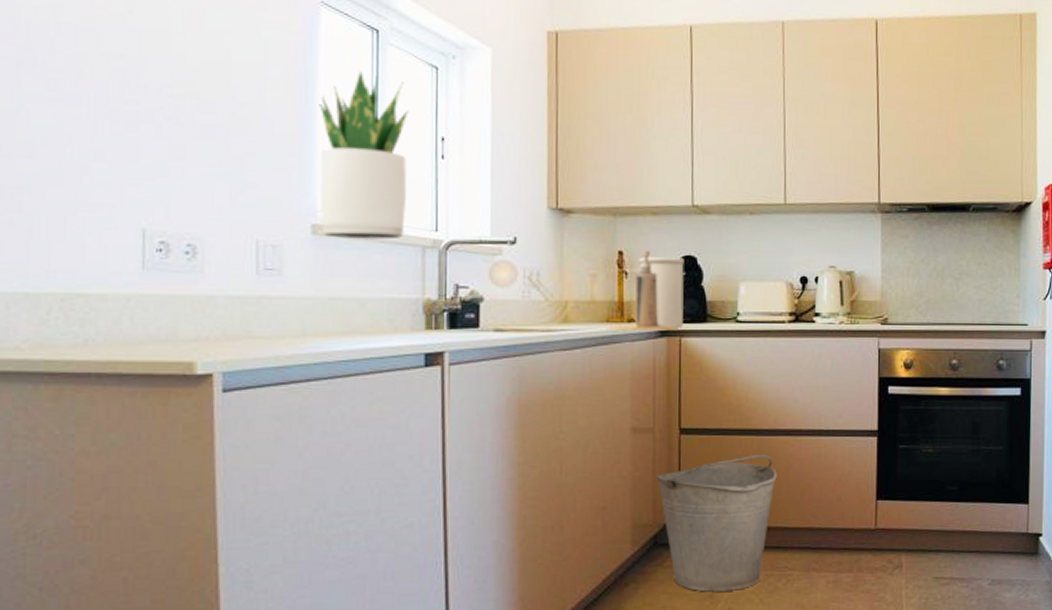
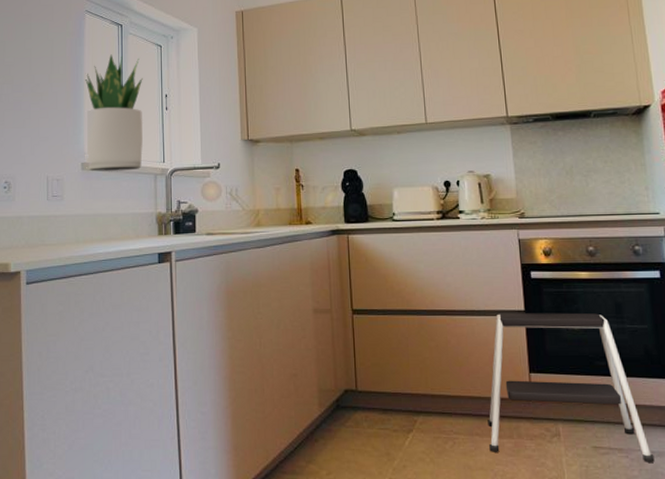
soap dispenser: present [607,249,679,331] -> none [290,167,346,231]
canister: present [639,257,685,329] -> none [312,172,350,229]
bucket: present [656,455,777,593] -> none [335,332,437,451]
step stool: none [826,432,994,591] -> present [488,312,655,462]

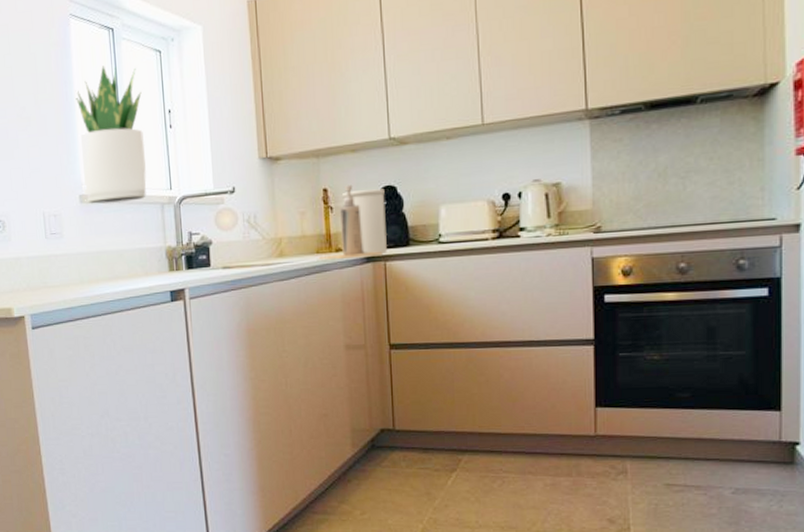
soap dispenser: none [290,167,346,231] -> present [318,184,383,260]
canister: none [312,172,350,229] -> present [342,189,388,255]
step stool: present [488,312,655,462] -> none [543,340,738,500]

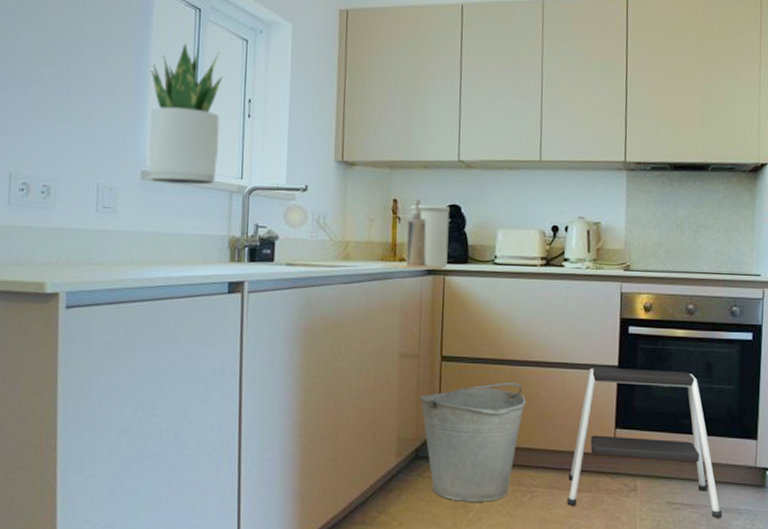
bucket: none [370,366,487,491] -> present [420,383,526,503]
step stool: none [543,340,738,500] -> present [567,366,723,518]

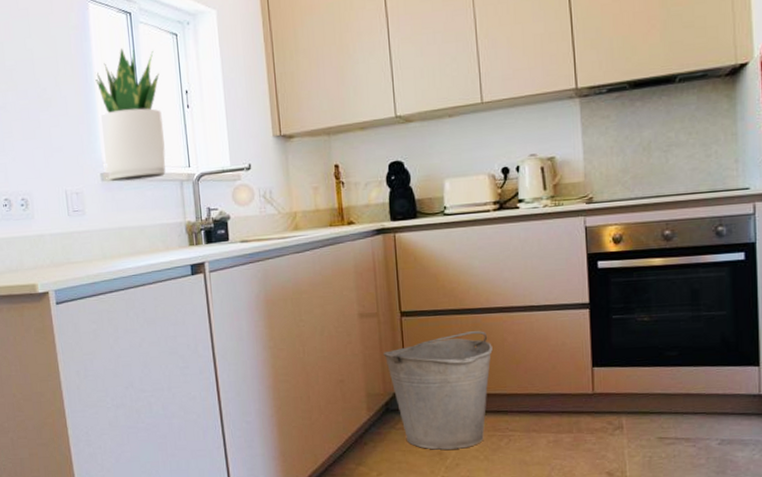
soap dispenser: present [382,198,443,270] -> none [331,160,392,233]
canister: present [411,205,450,269] -> none [353,164,397,227]
step stool: present [567,366,723,518] -> none [546,302,724,451]

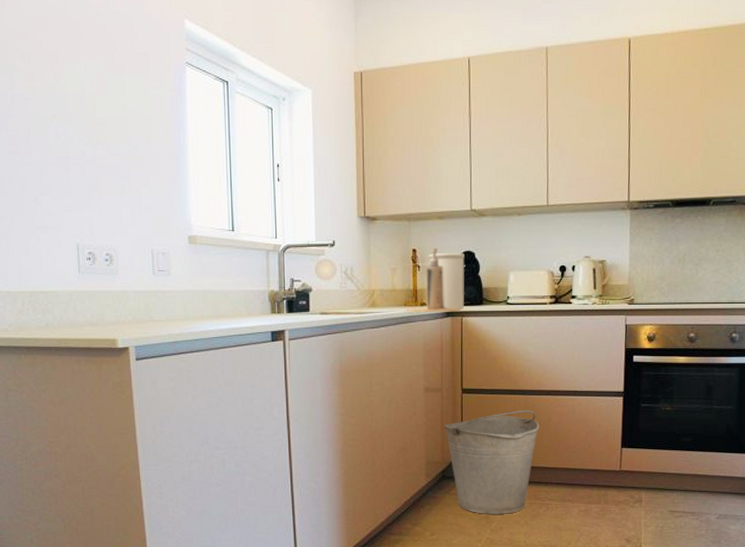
planter: present [95,48,166,182] -> none [188,116,254,246]
soap dispenser: none [331,160,392,233] -> present [405,247,460,312]
canister: none [353,164,397,227] -> present [429,253,465,311]

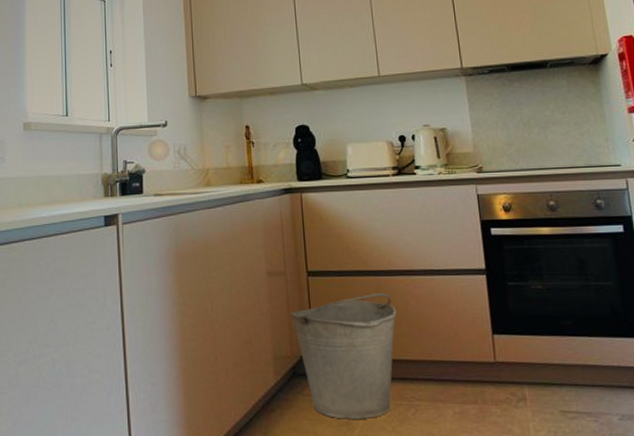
soap dispenser: present [405,247,460,312] -> none [241,123,299,190]
canister: present [429,253,465,311] -> none [262,128,303,187]

